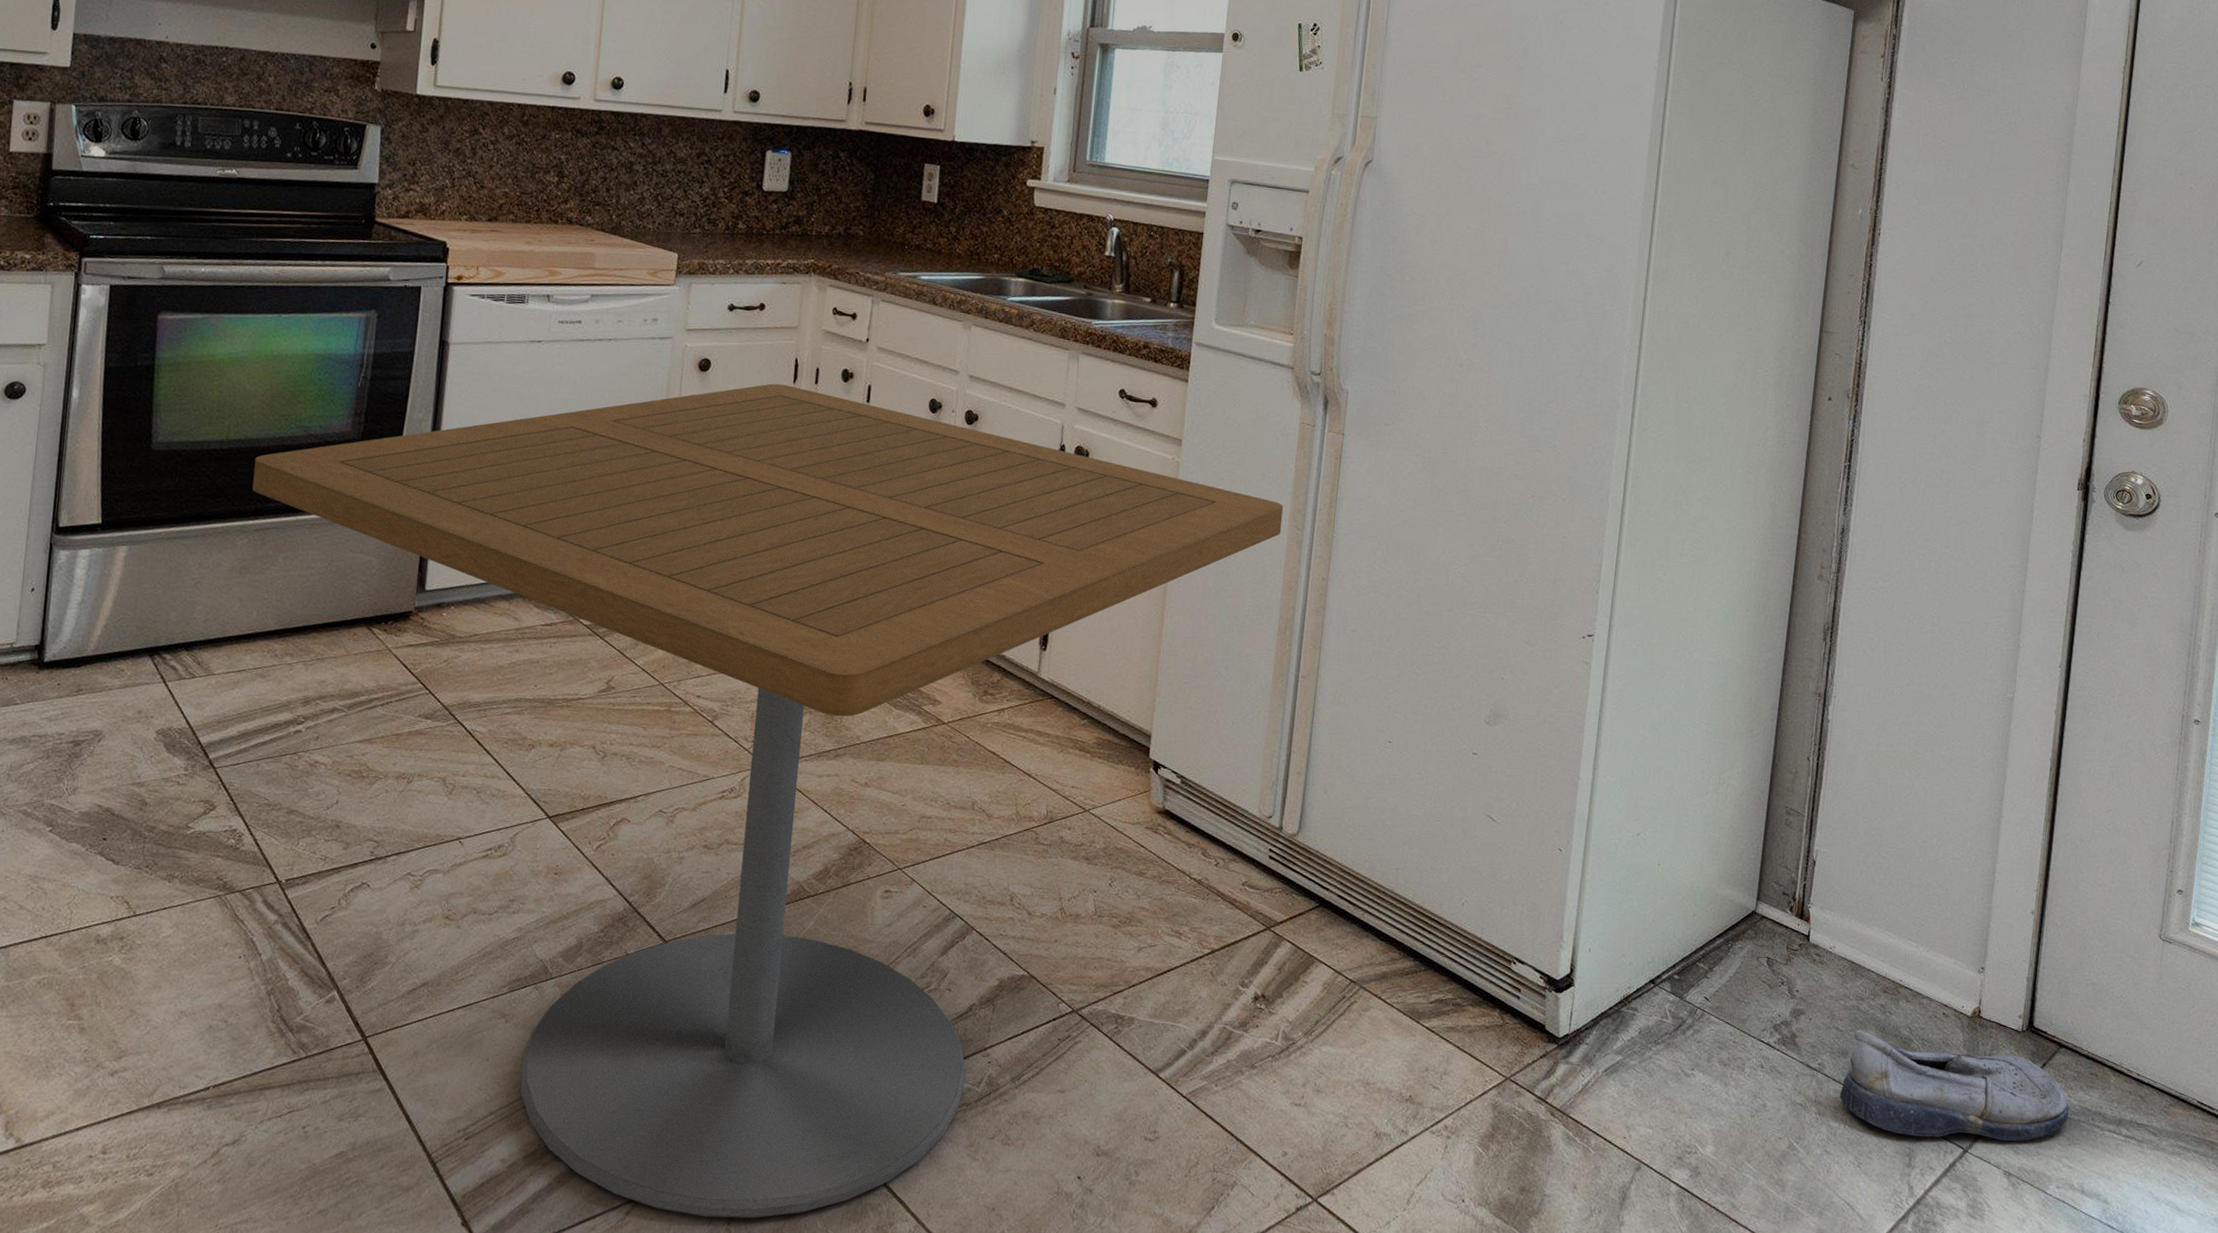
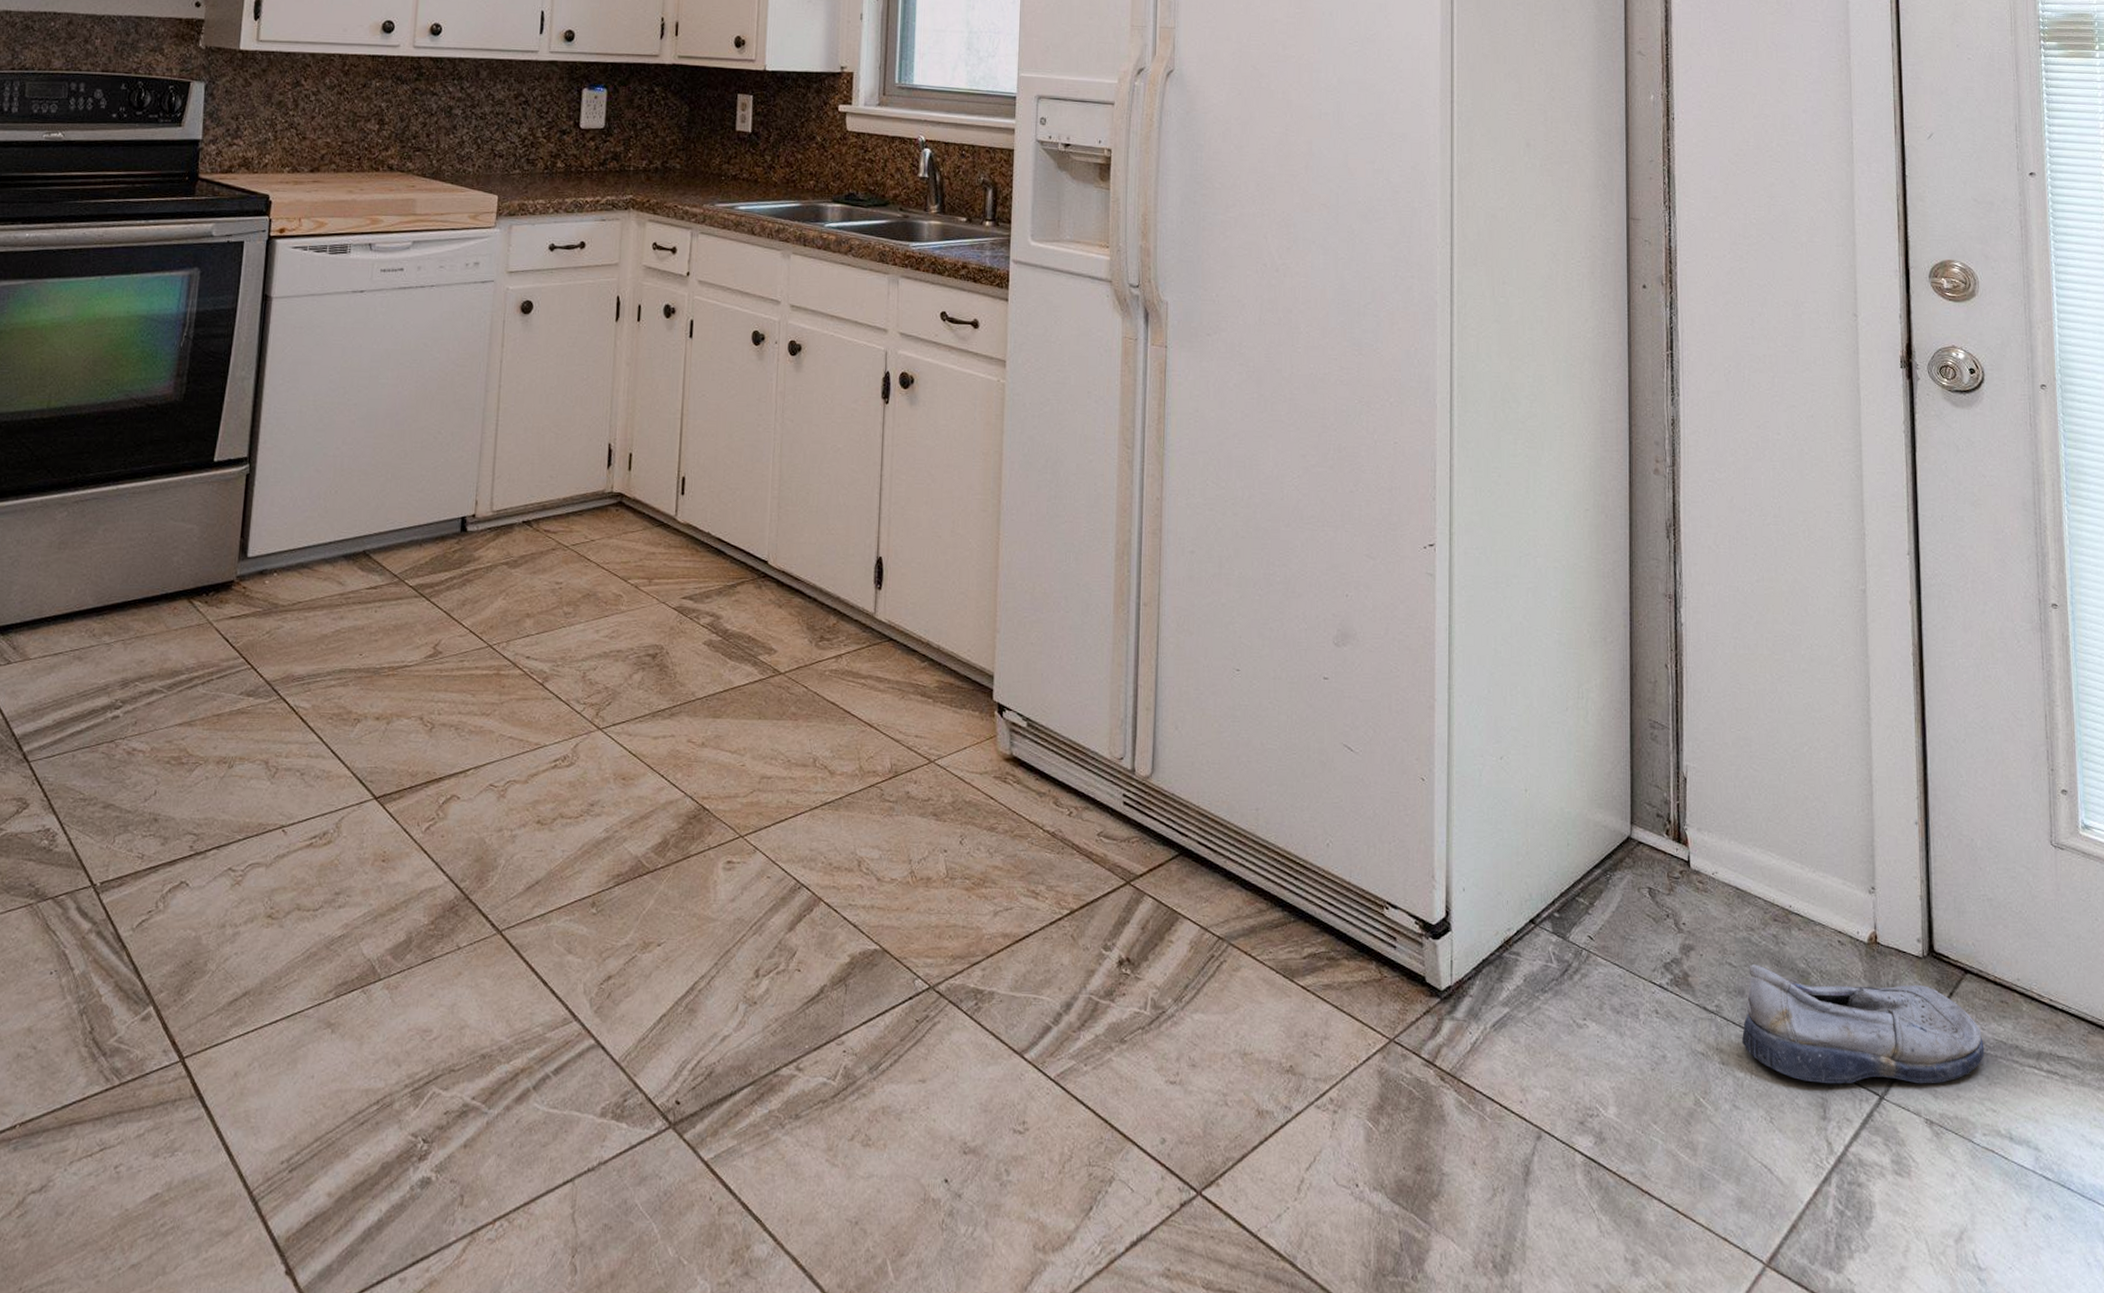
dining table: present [252,383,1284,1219] -> none [72,323,1112,1250]

